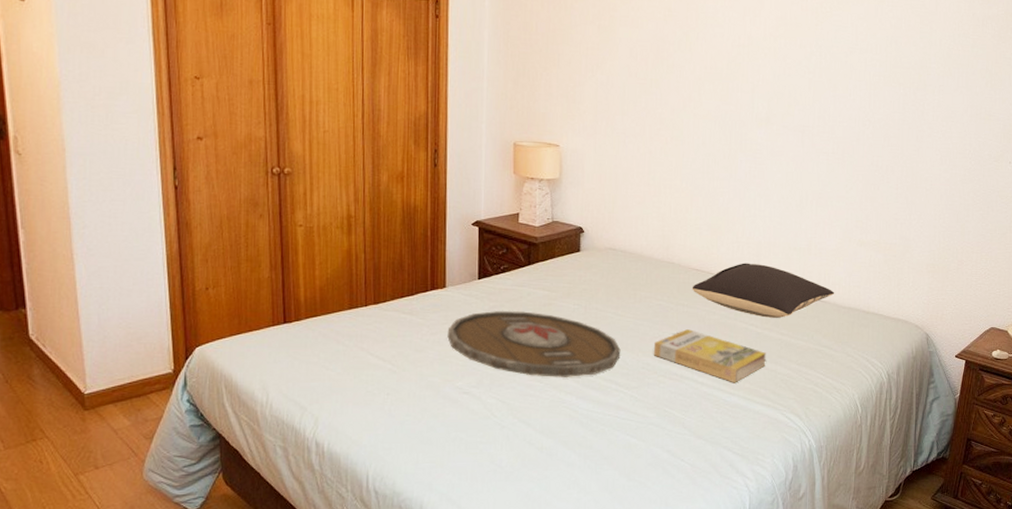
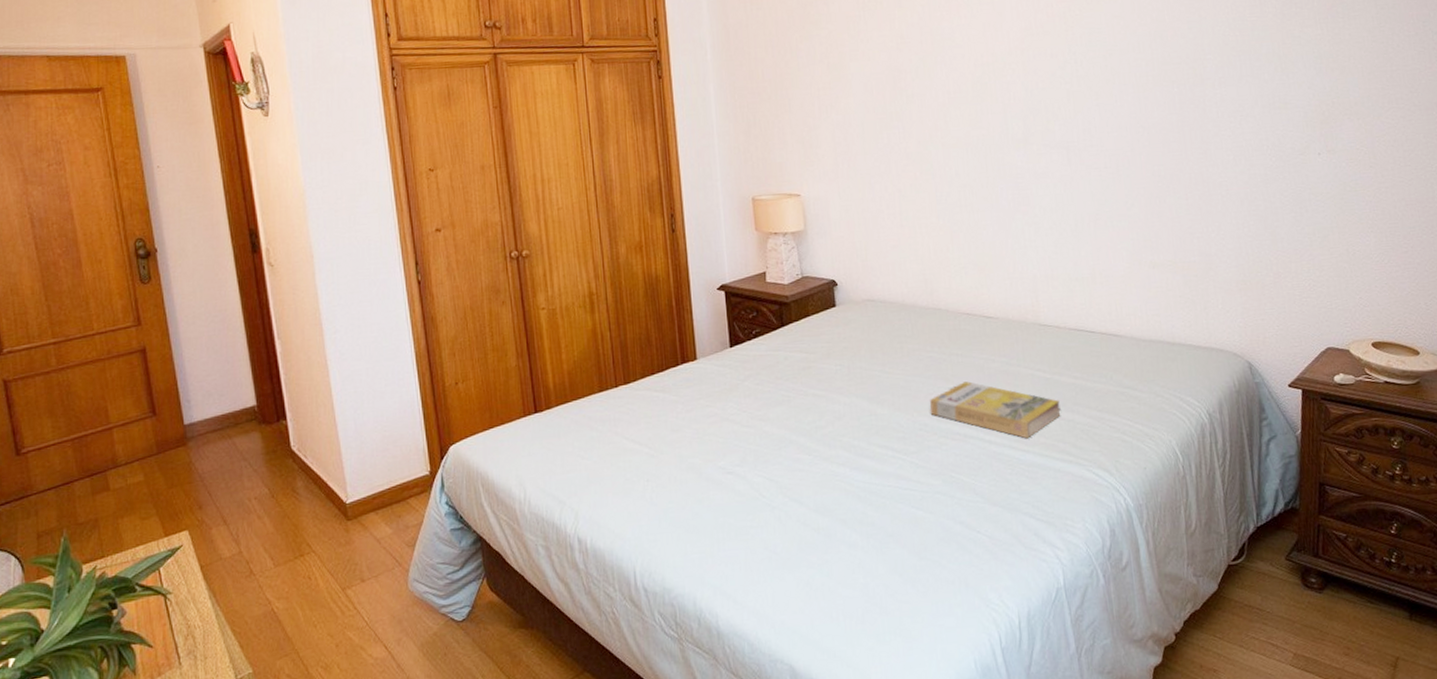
serving tray: present [447,311,621,377] -> none [703,377,894,449]
pillow: present [692,263,835,318] -> none [964,300,1131,361]

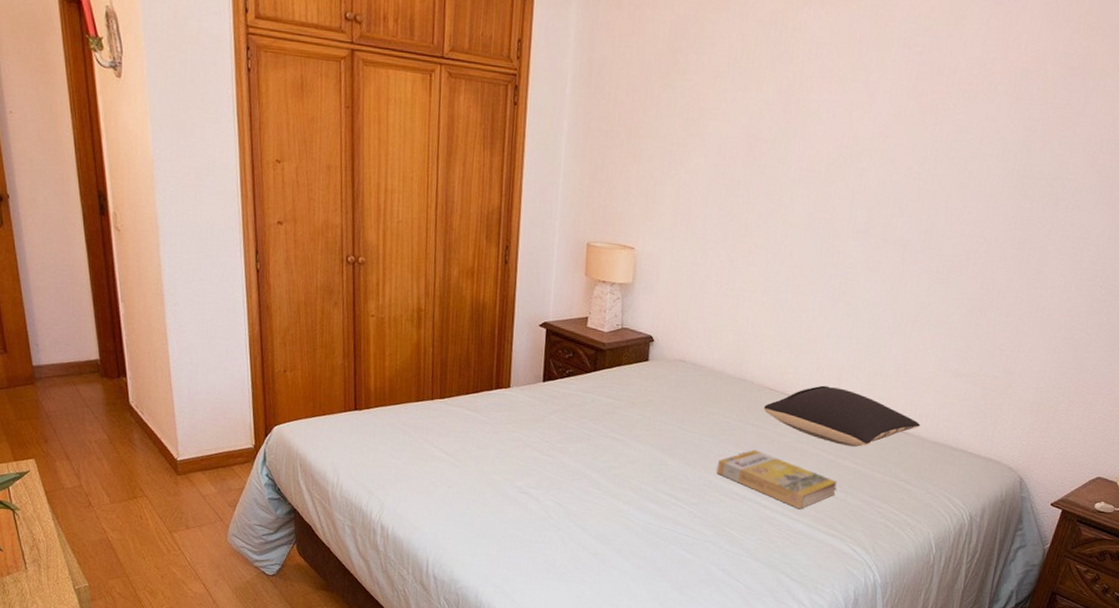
pillow: none [964,300,1131,361] -> present [763,385,921,447]

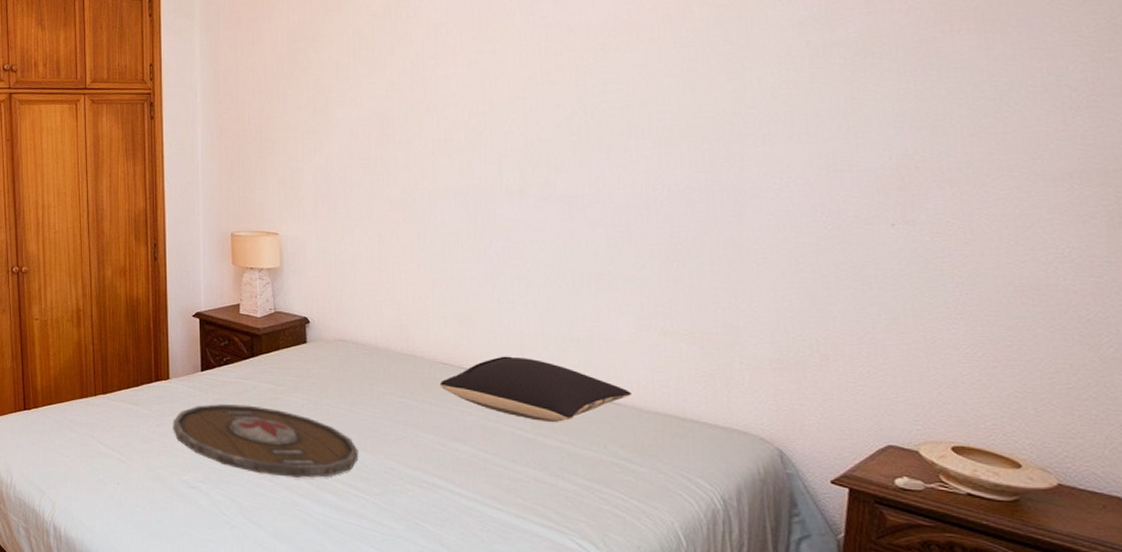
serving tray: none [509,414,683,488] -> present [173,404,359,478]
book: present [716,450,837,510] -> none [397,431,543,498]

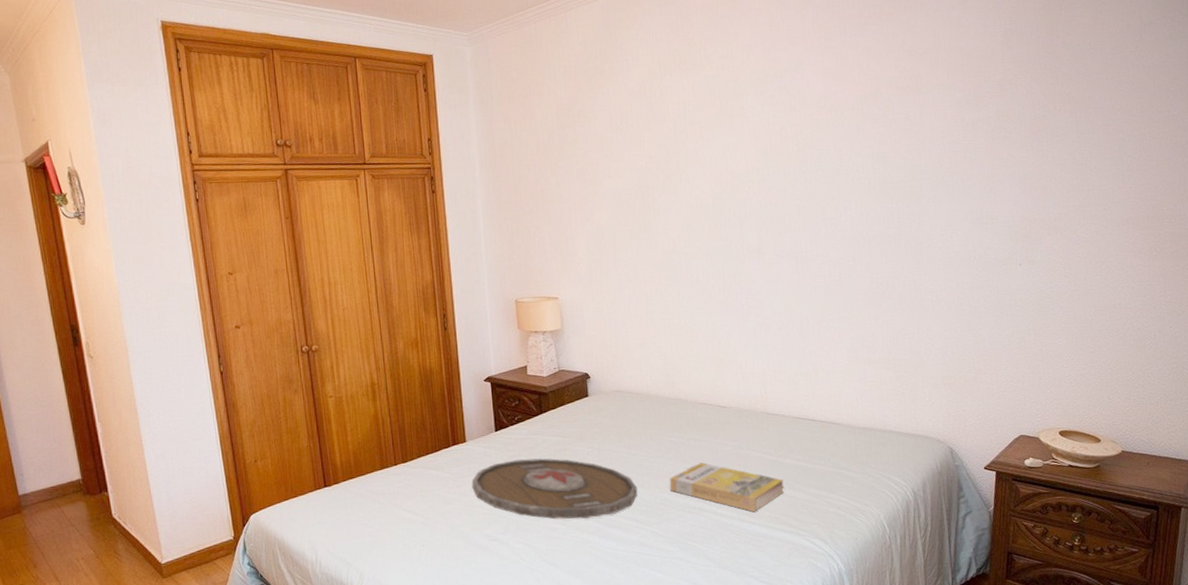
book: none [397,431,543,498] -> present [669,462,784,513]
pillow: present [439,356,633,422] -> none [701,392,848,445]

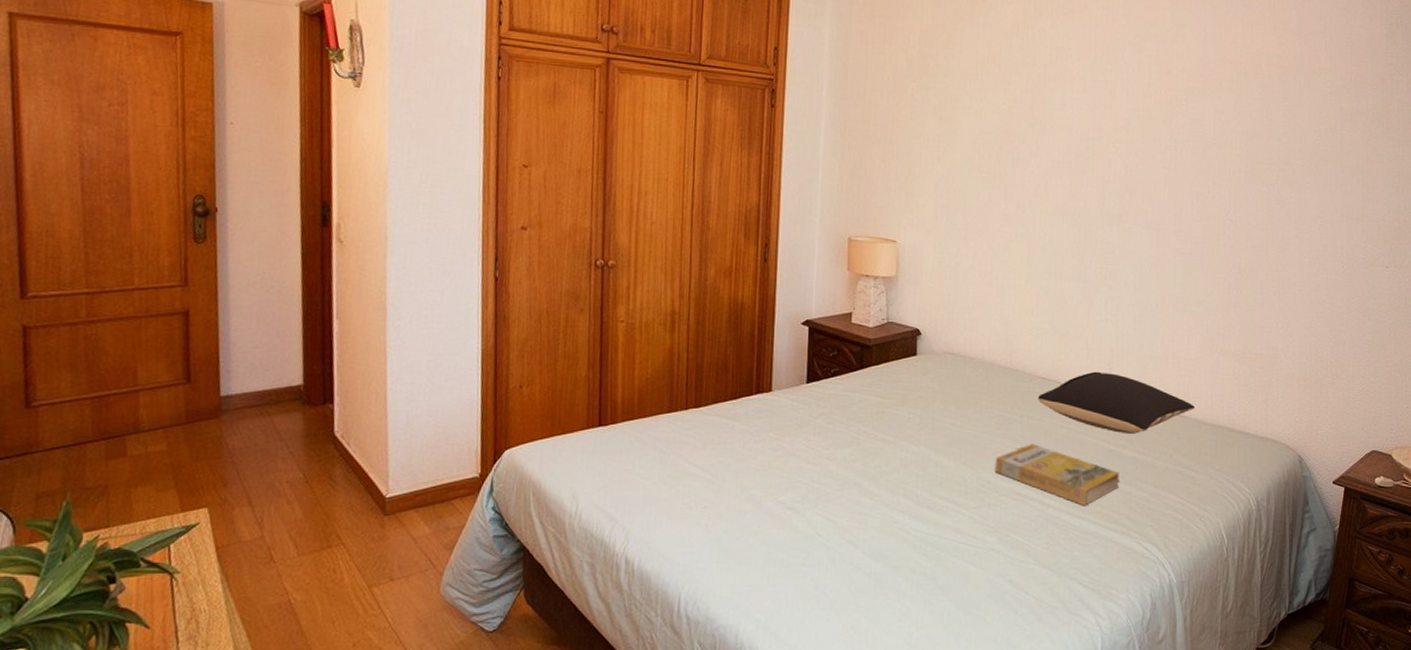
serving tray: present [471,458,638,520] -> none [771,418,959,494]
pillow: none [701,392,848,445] -> present [1037,371,1196,434]

